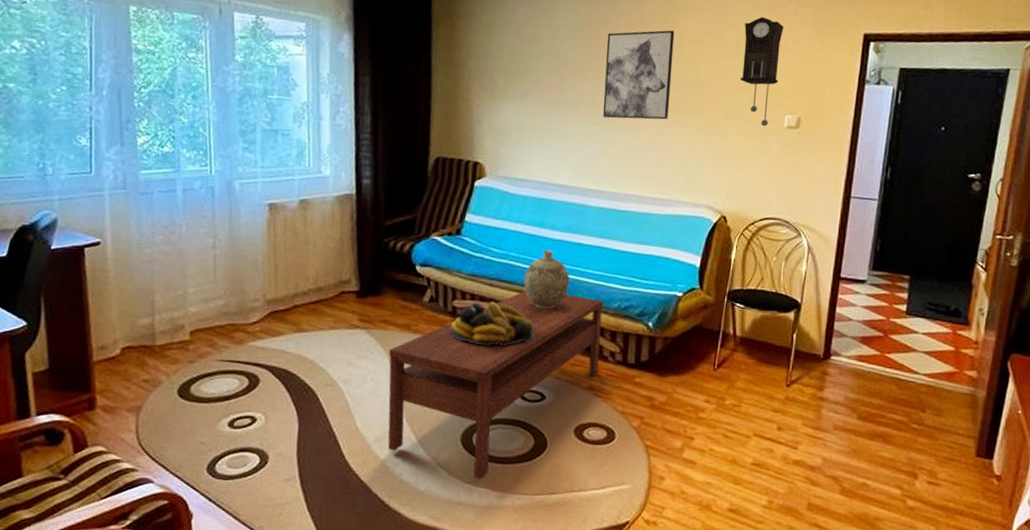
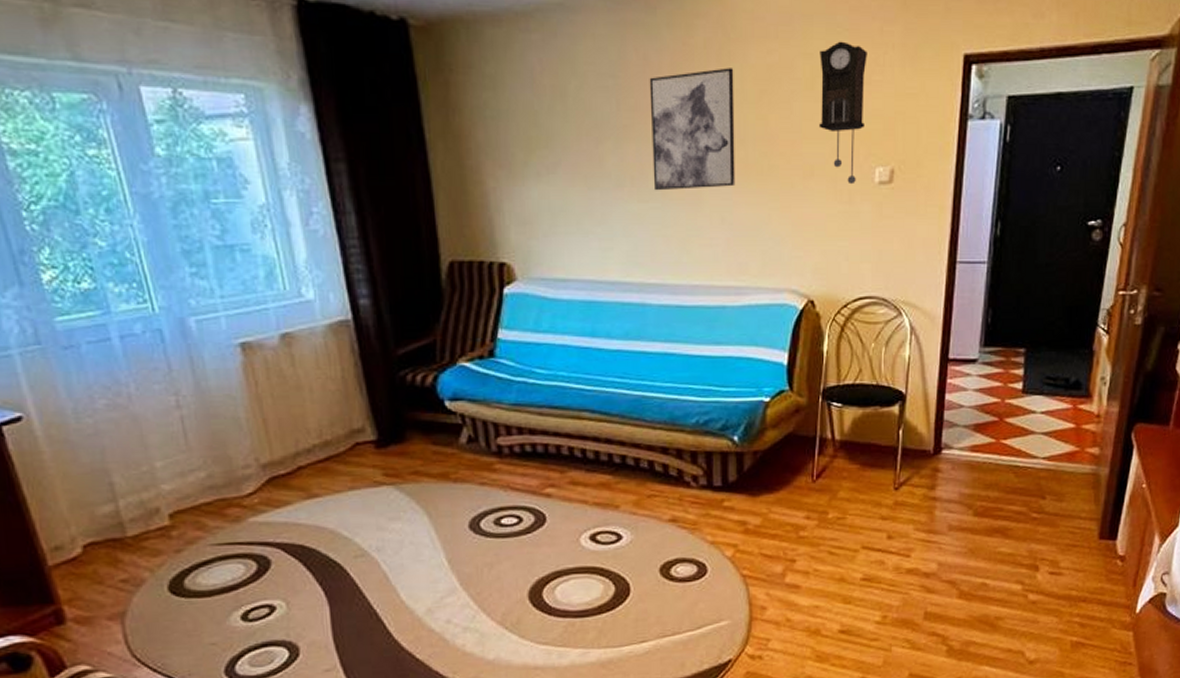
coffee table: present [387,290,603,481] -> none [427,415,681,639]
fruit bowl: present [450,301,534,345] -> none [499,433,599,486]
decorative vase: present [523,250,570,310] -> none [579,363,636,436]

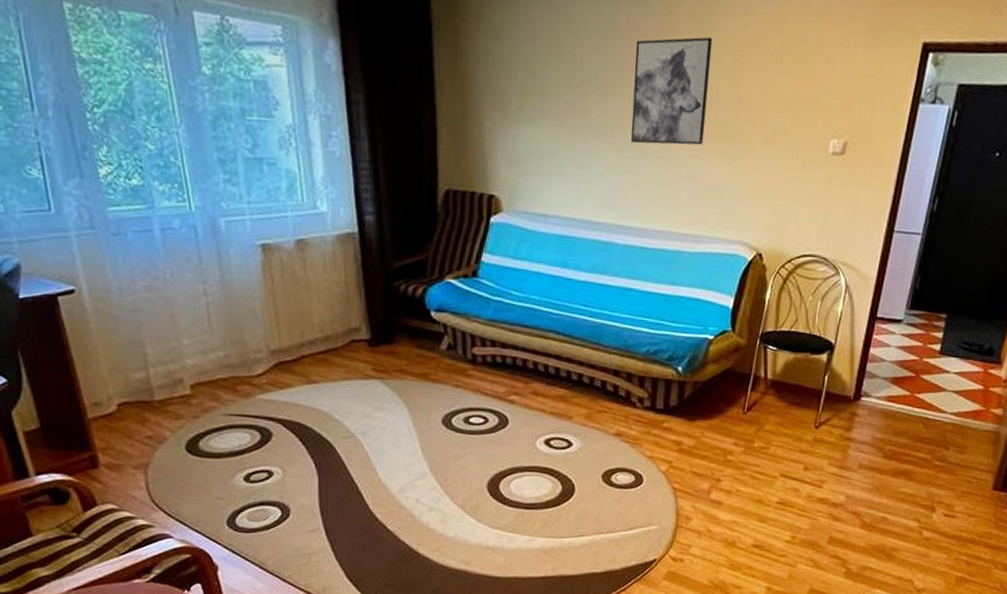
pendulum clock: present [818,41,867,185] -> none [783,21,835,153]

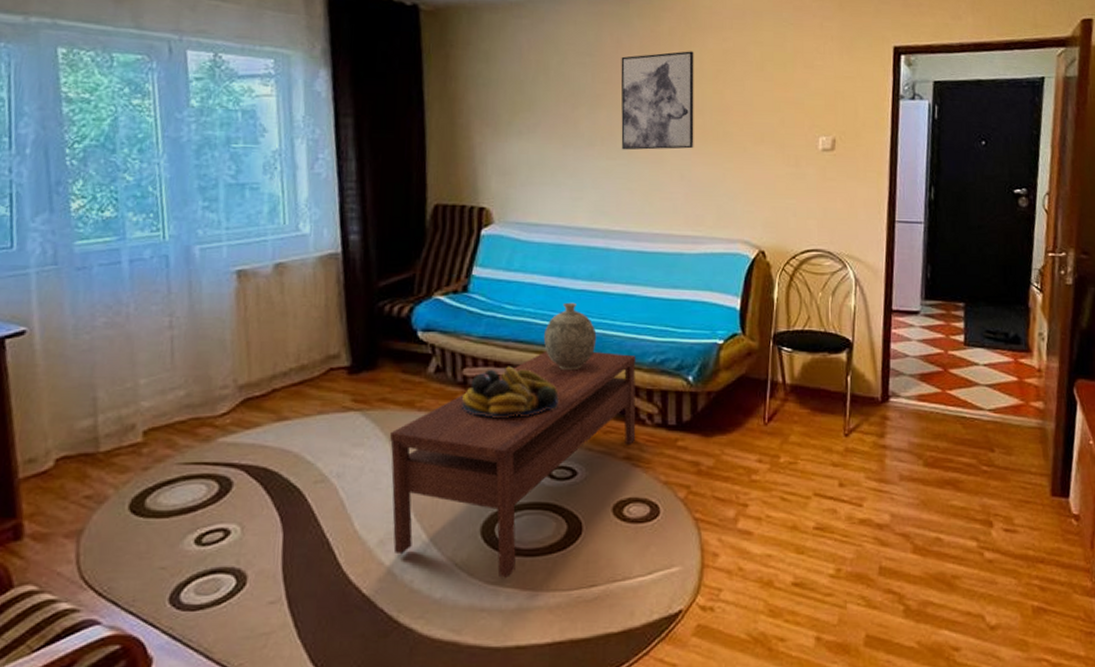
coffee table: none [408,335,631,526] -> present [390,350,636,579]
fruit bowl: none [472,348,559,393] -> present [462,366,559,417]
decorative vase: none [546,292,597,355] -> present [543,302,597,371]

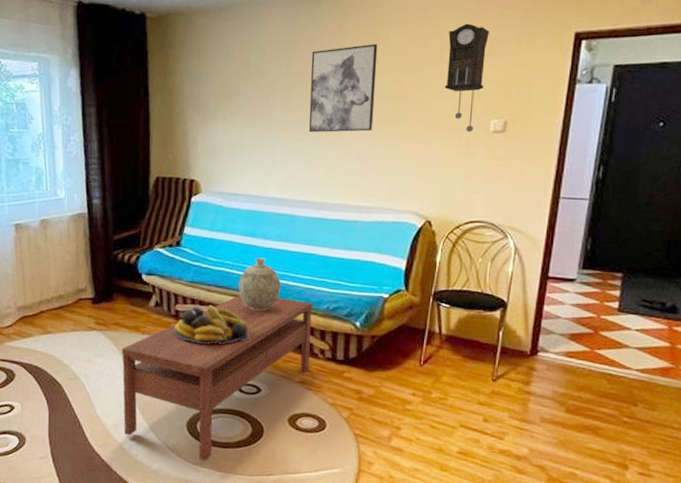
pendulum clock: none [768,33,810,151] -> present [444,23,489,133]

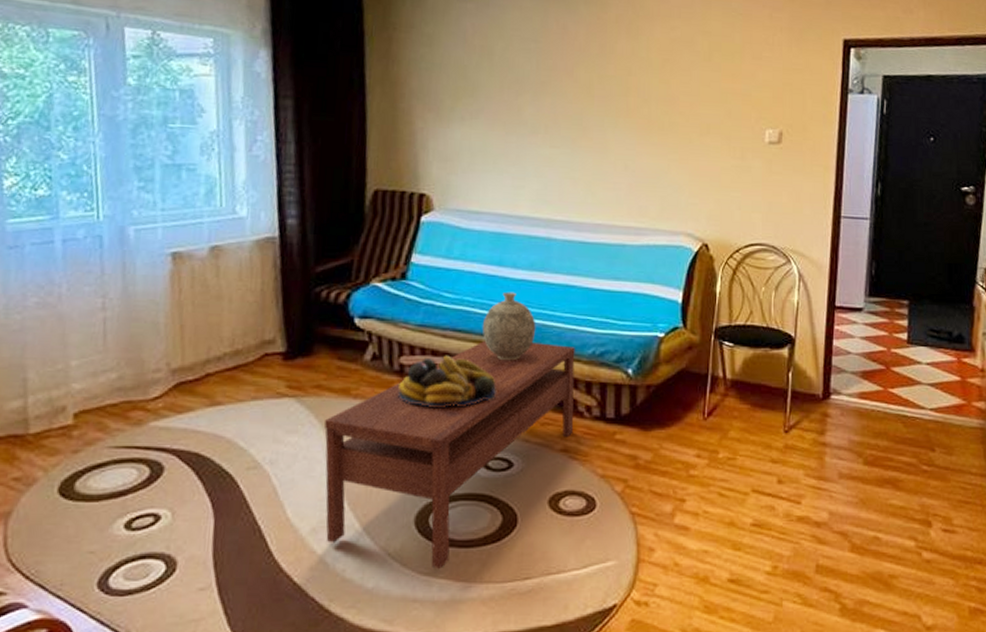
wall art: present [308,44,378,133] -> none [565,39,641,139]
pendulum clock: present [444,23,489,133] -> none [715,23,758,143]

